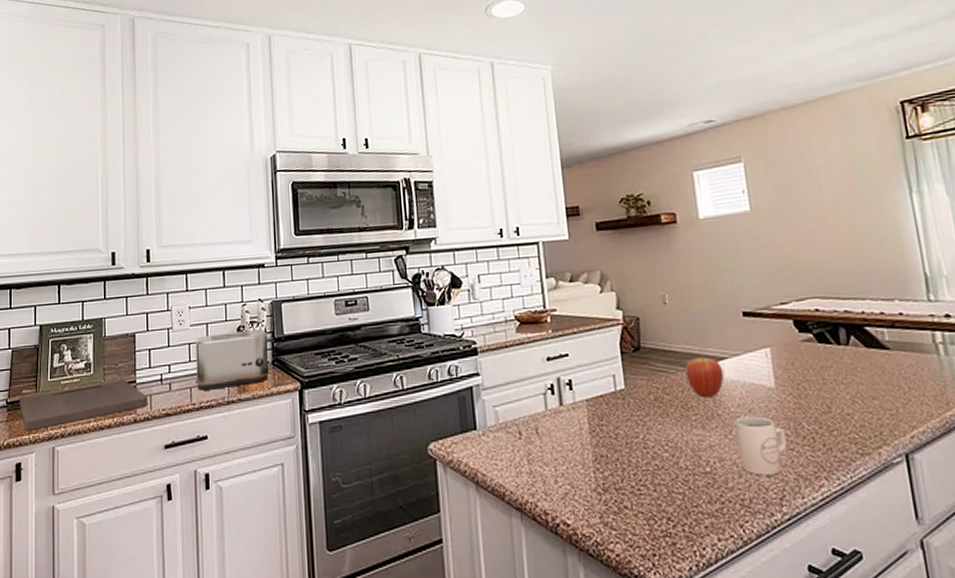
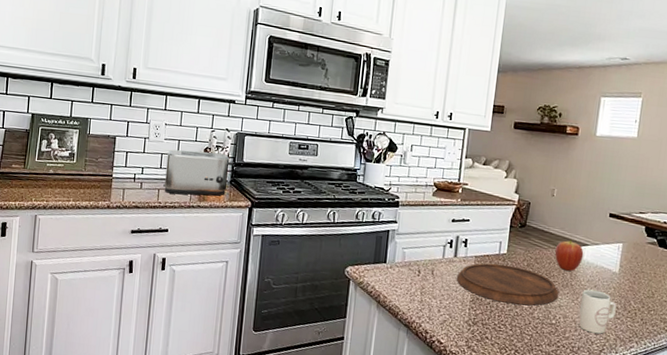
cutting board: present [20,379,148,431] -> none [9,169,122,199]
cutting board: none [569,403,705,455] -> present [457,263,559,306]

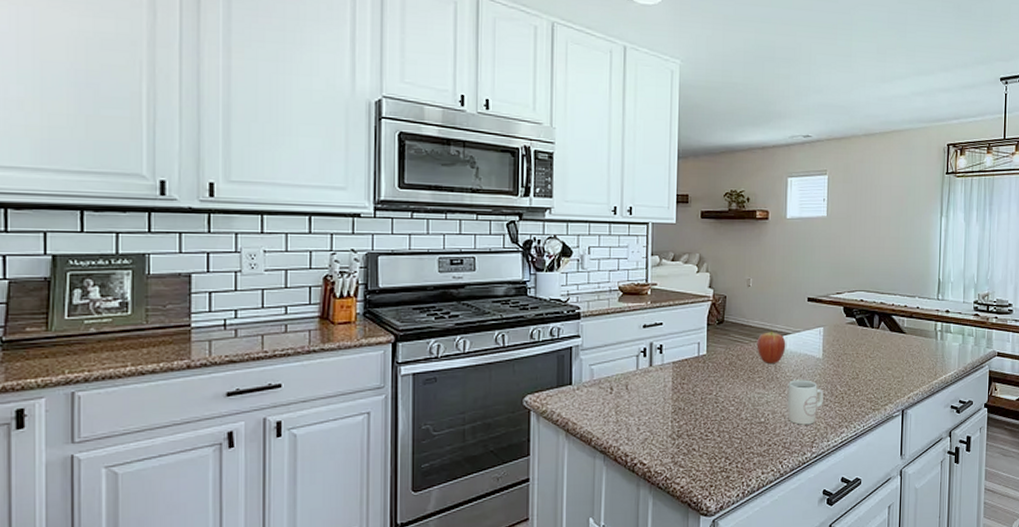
toaster: present [163,149,234,196] -> none [269,280,367,340]
cutting board: present [457,263,559,306] -> none [655,367,764,408]

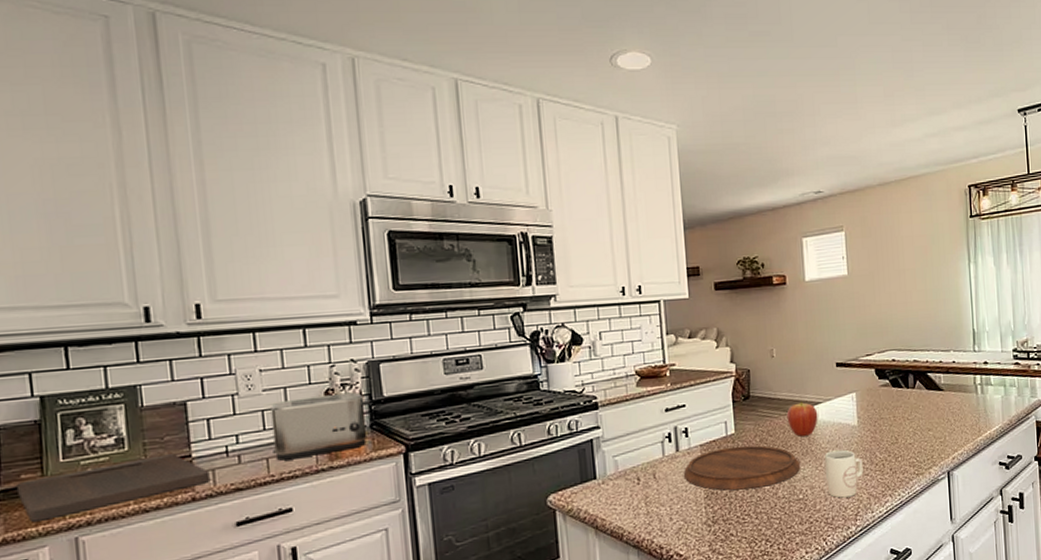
cutting board: none [22,322,207,373] -> present [17,454,211,522]
toaster: none [269,280,367,340] -> present [270,391,371,462]
cutting board: none [655,367,764,408] -> present [684,445,800,491]

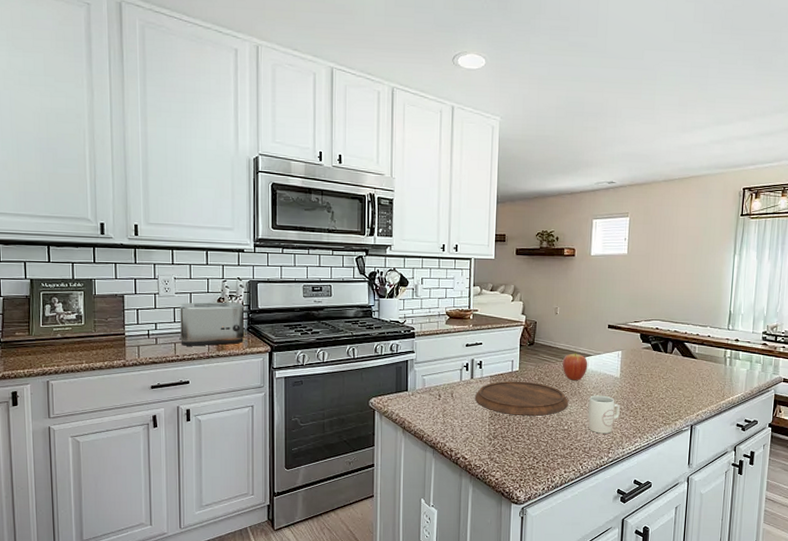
cutting board: present [17,454,211,522] -> none [13,331,136,366]

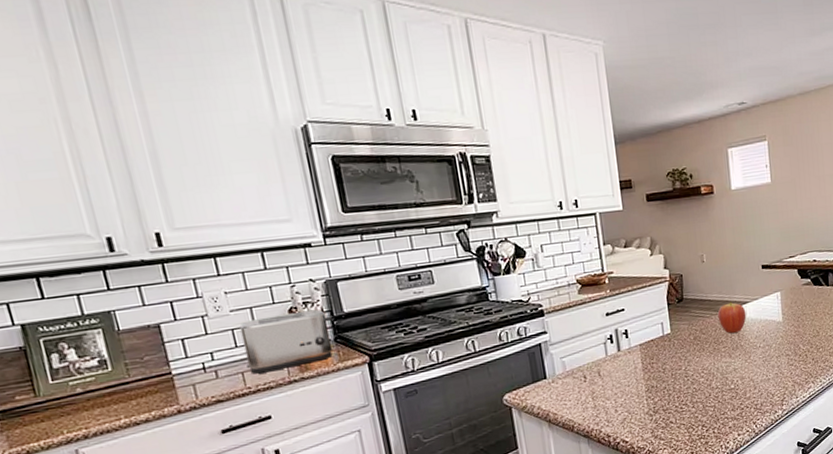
cutting board: present [475,381,568,416] -> none [626,342,731,384]
mug: present [587,395,620,434] -> none [752,343,788,387]

